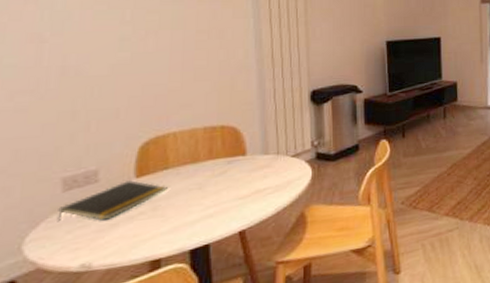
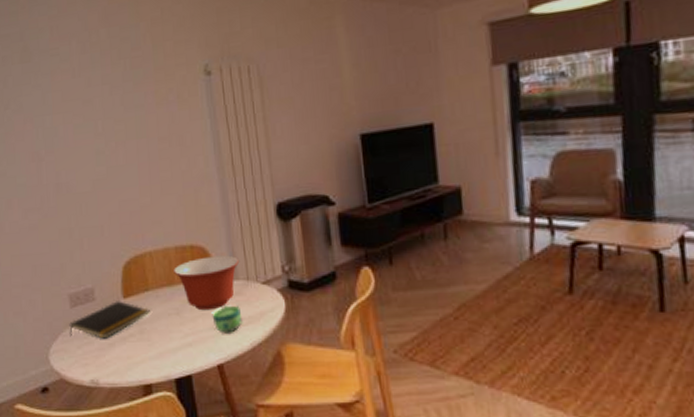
mixing bowl: none [200,134,272,184] -> present [174,255,240,311]
cup: none [237,177,269,203] -> present [212,305,243,334]

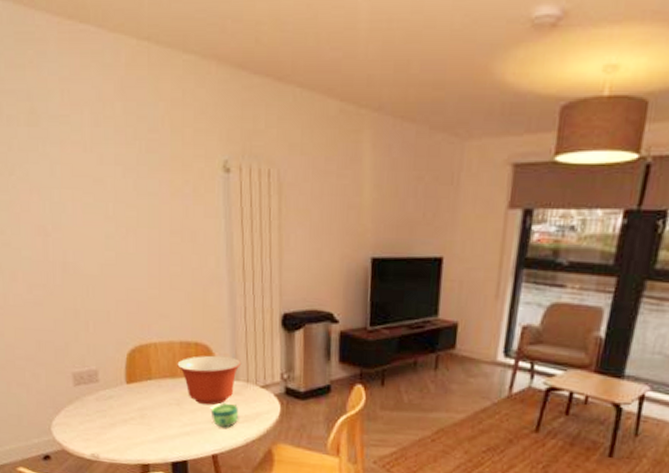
notepad: present [69,299,150,339] -> none [72,384,152,419]

